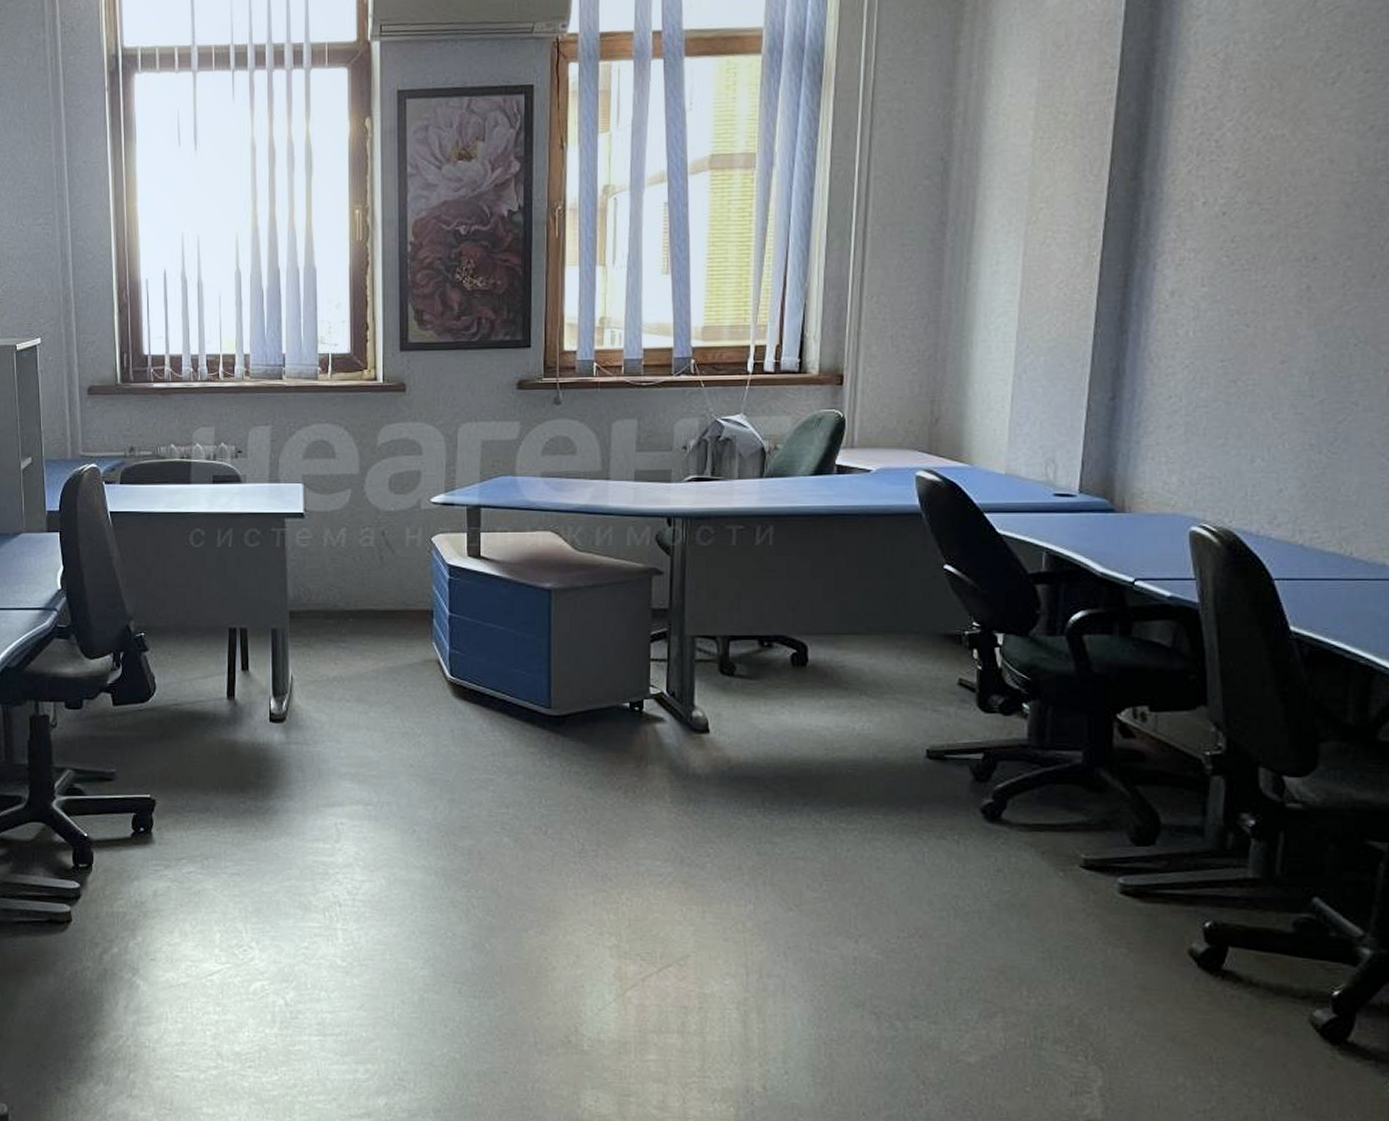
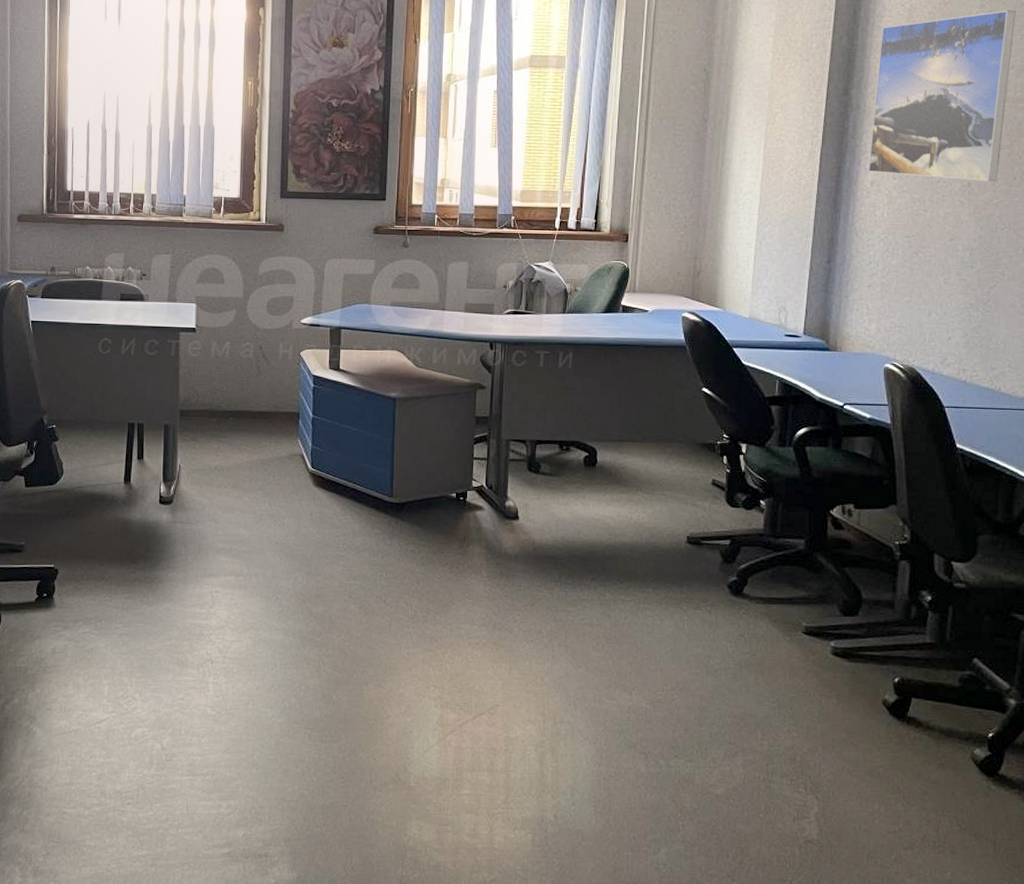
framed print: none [1167,51,1377,283] -> present [868,10,1016,182]

